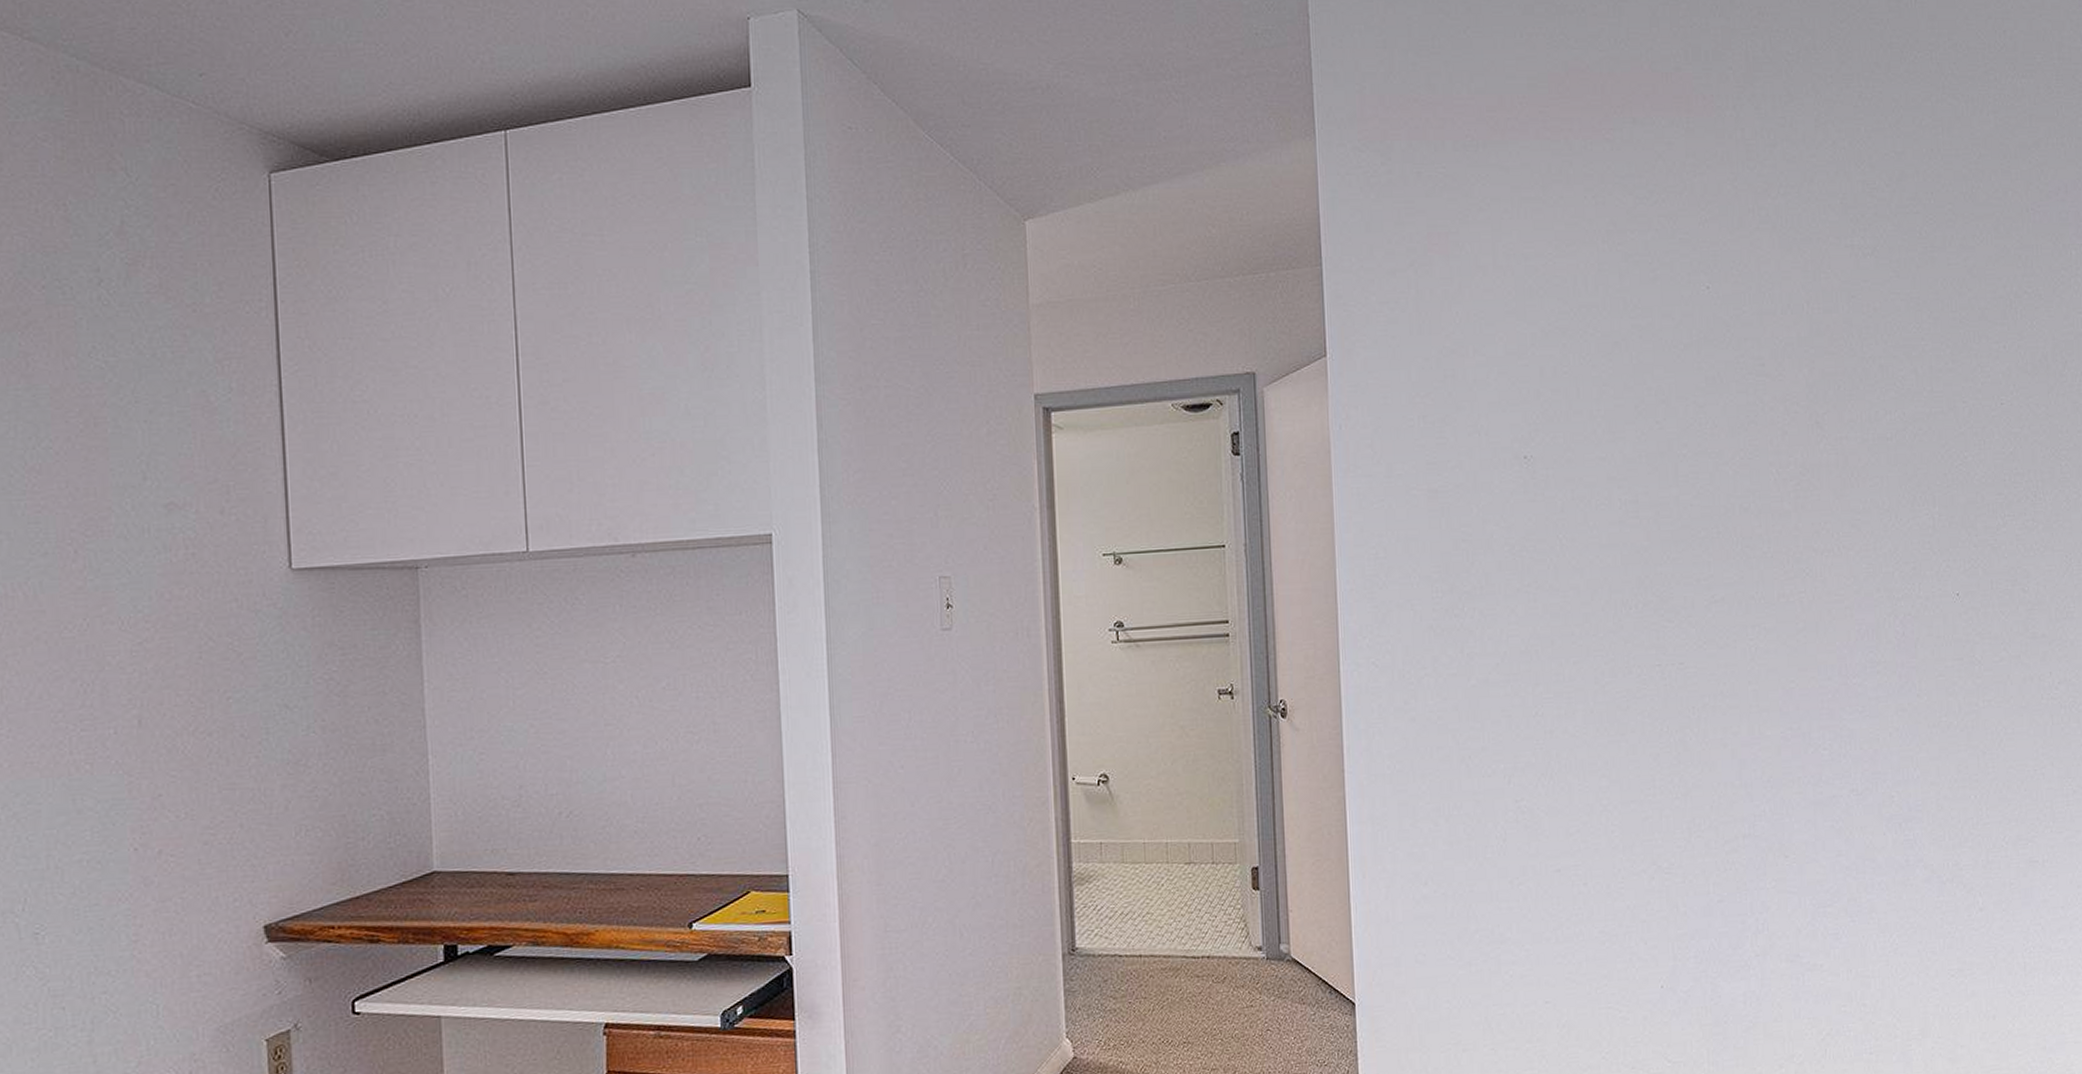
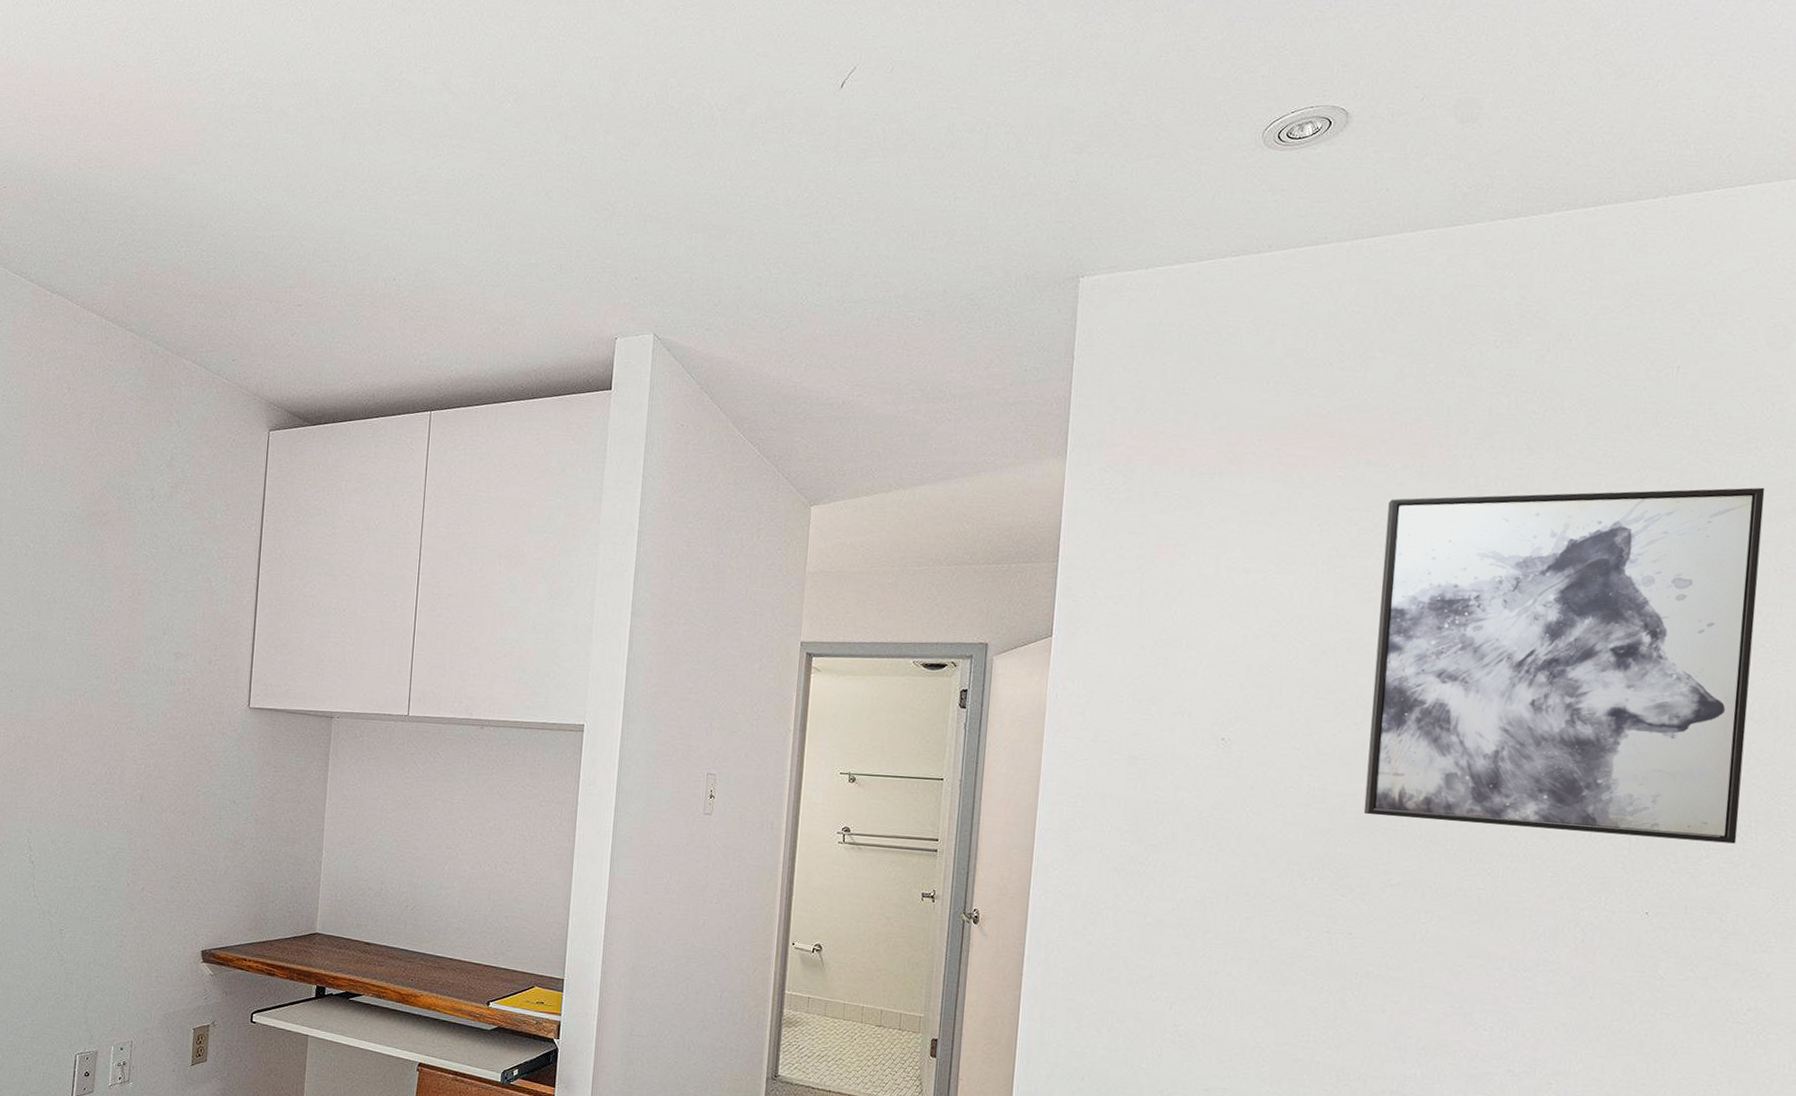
wall art: none [1660,121,2028,525] -> present [1363,487,1765,844]

